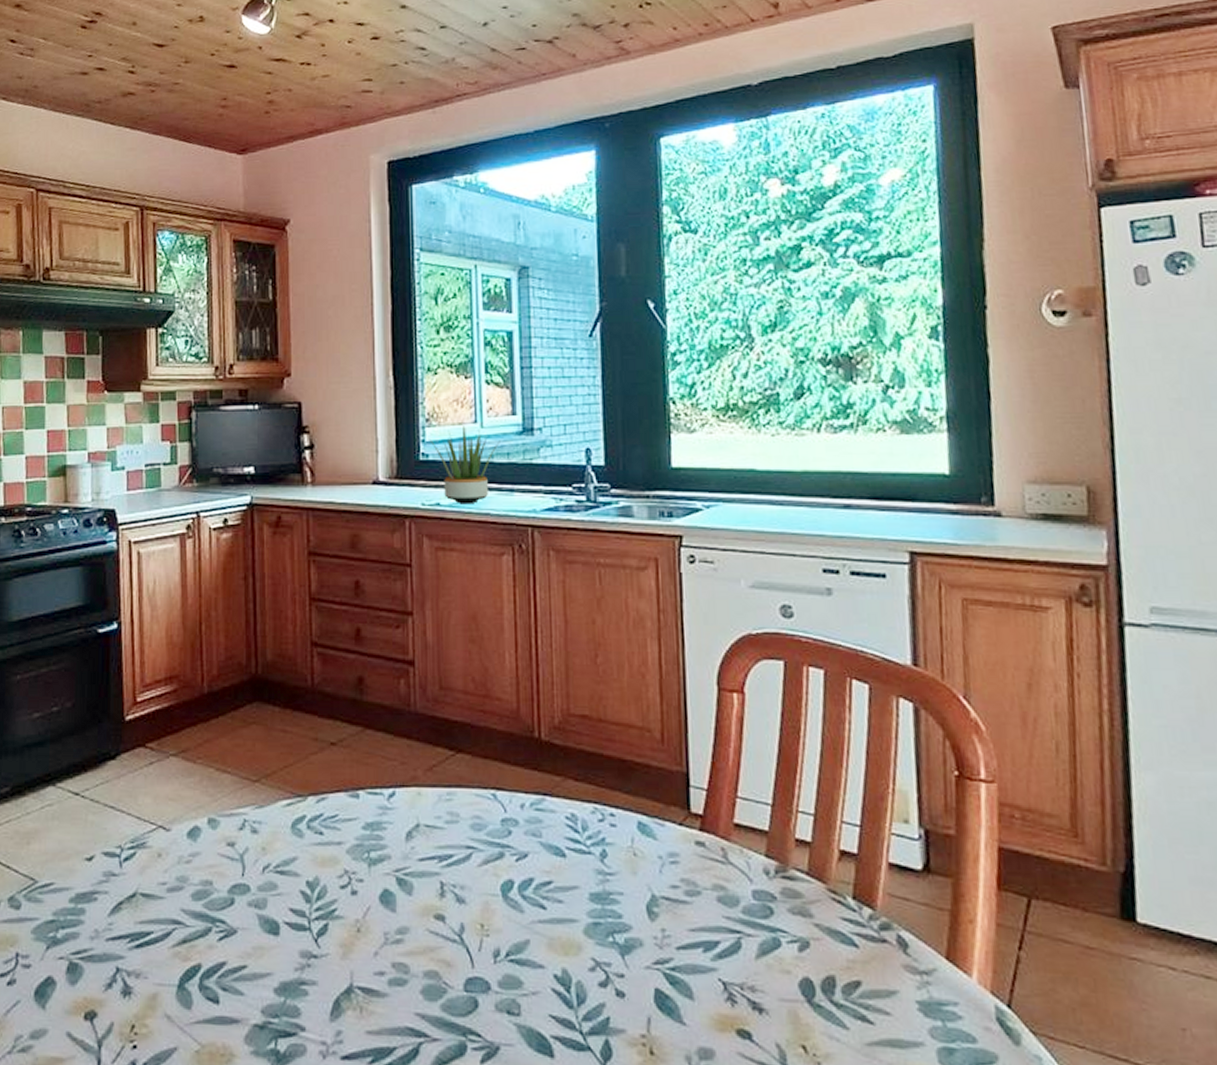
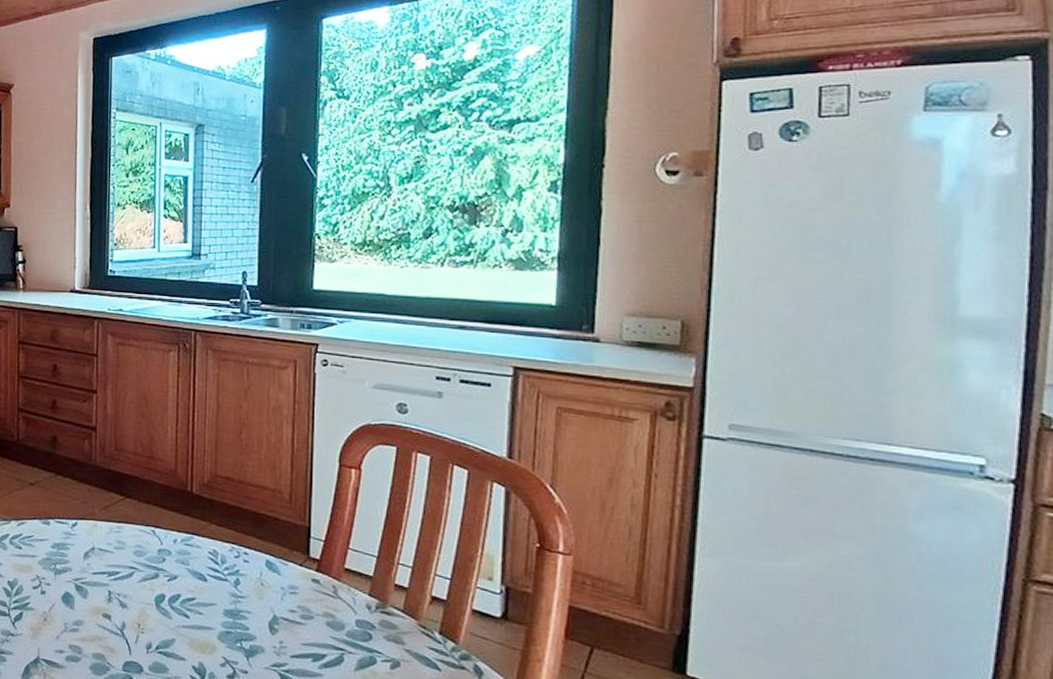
potted plant: present [429,426,502,503] -> none [116,250,175,310]

